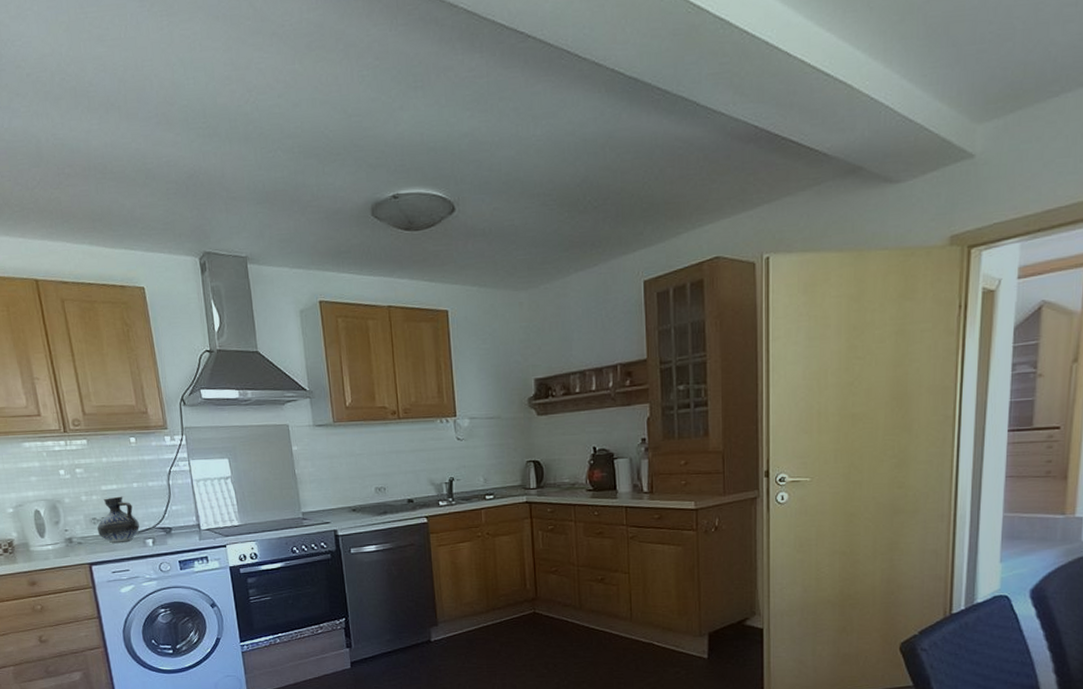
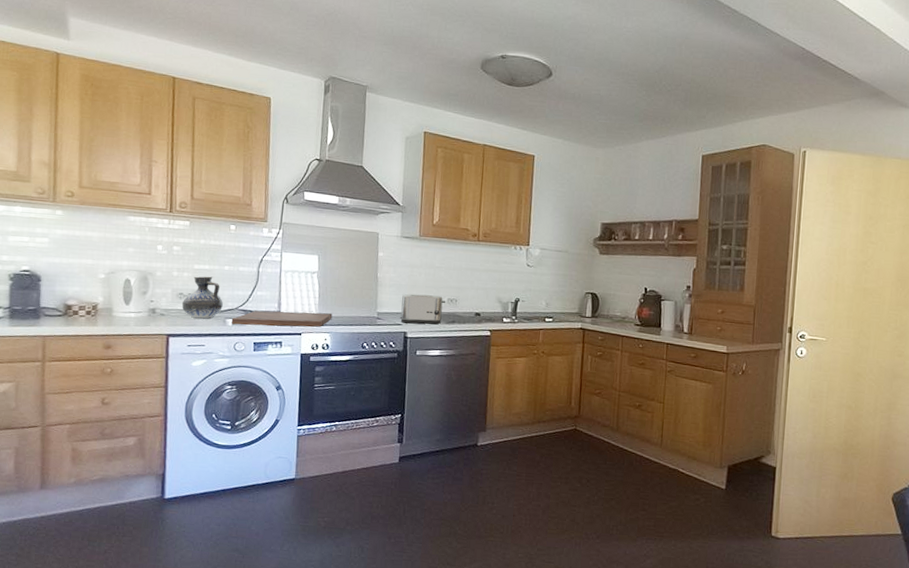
cutting board: none [151,519,255,545] -> present [231,310,333,327]
toaster: none [325,486,374,521] -> present [399,293,446,325]

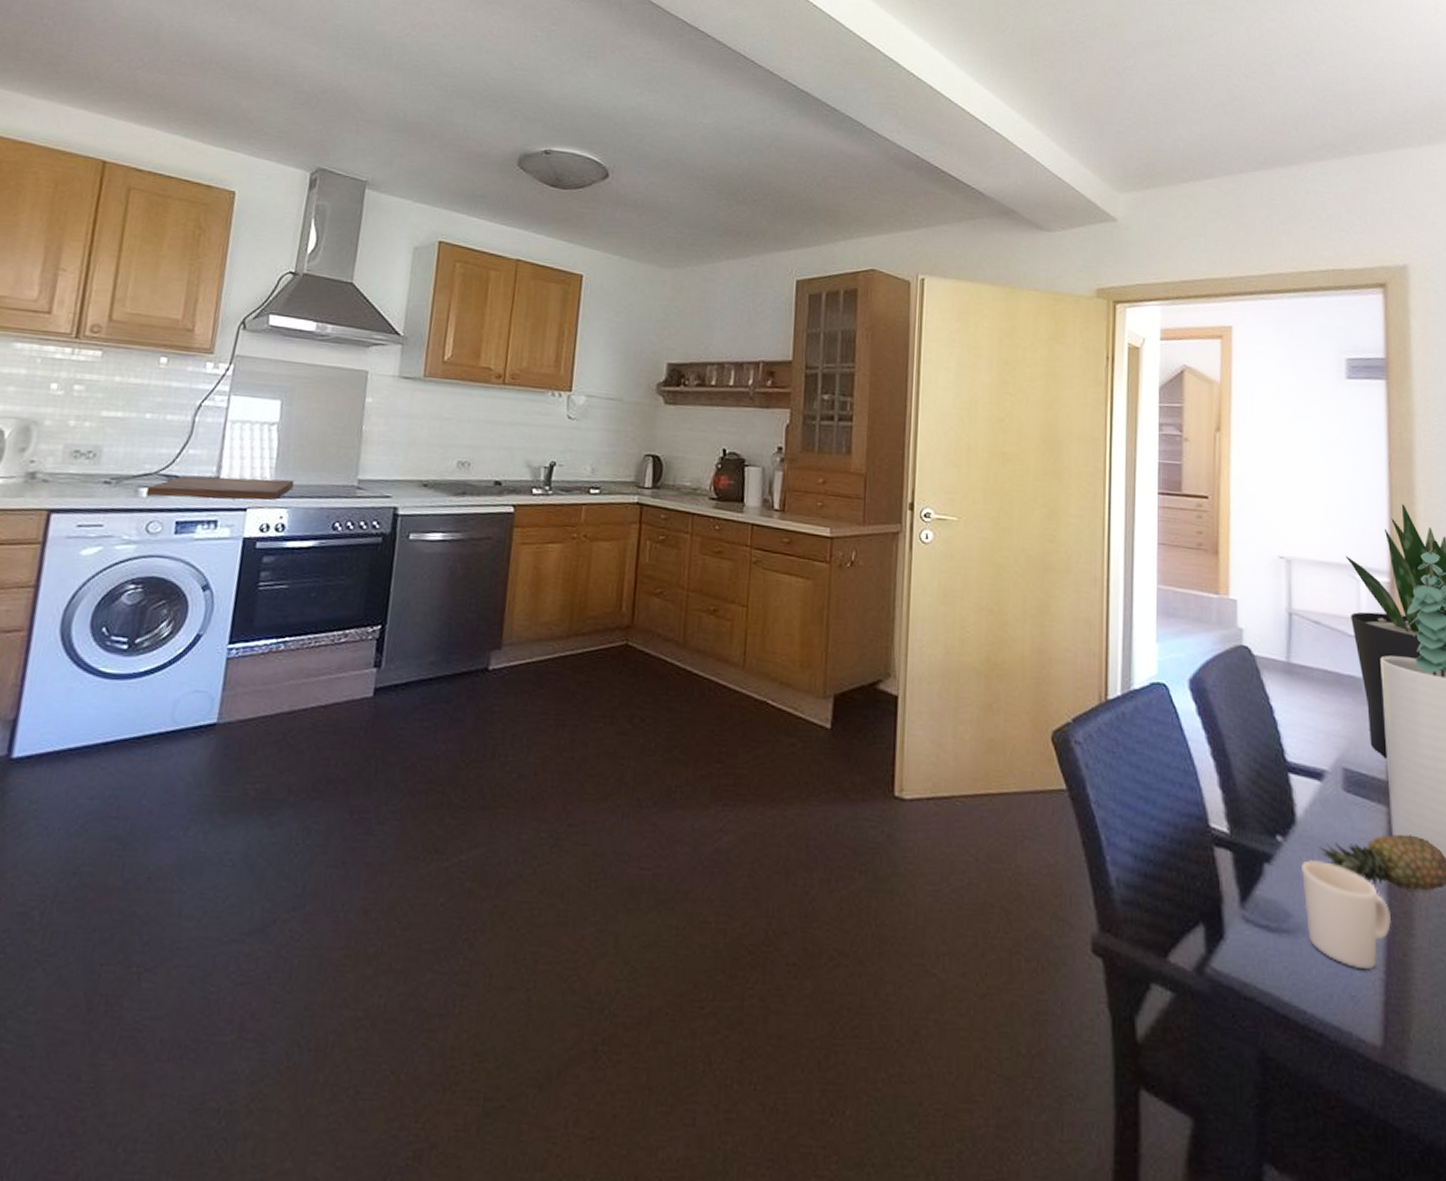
ceramic jug: present [181,276,223,320] -> none [75,427,138,489]
toaster: present [399,293,446,325] -> none [389,454,455,497]

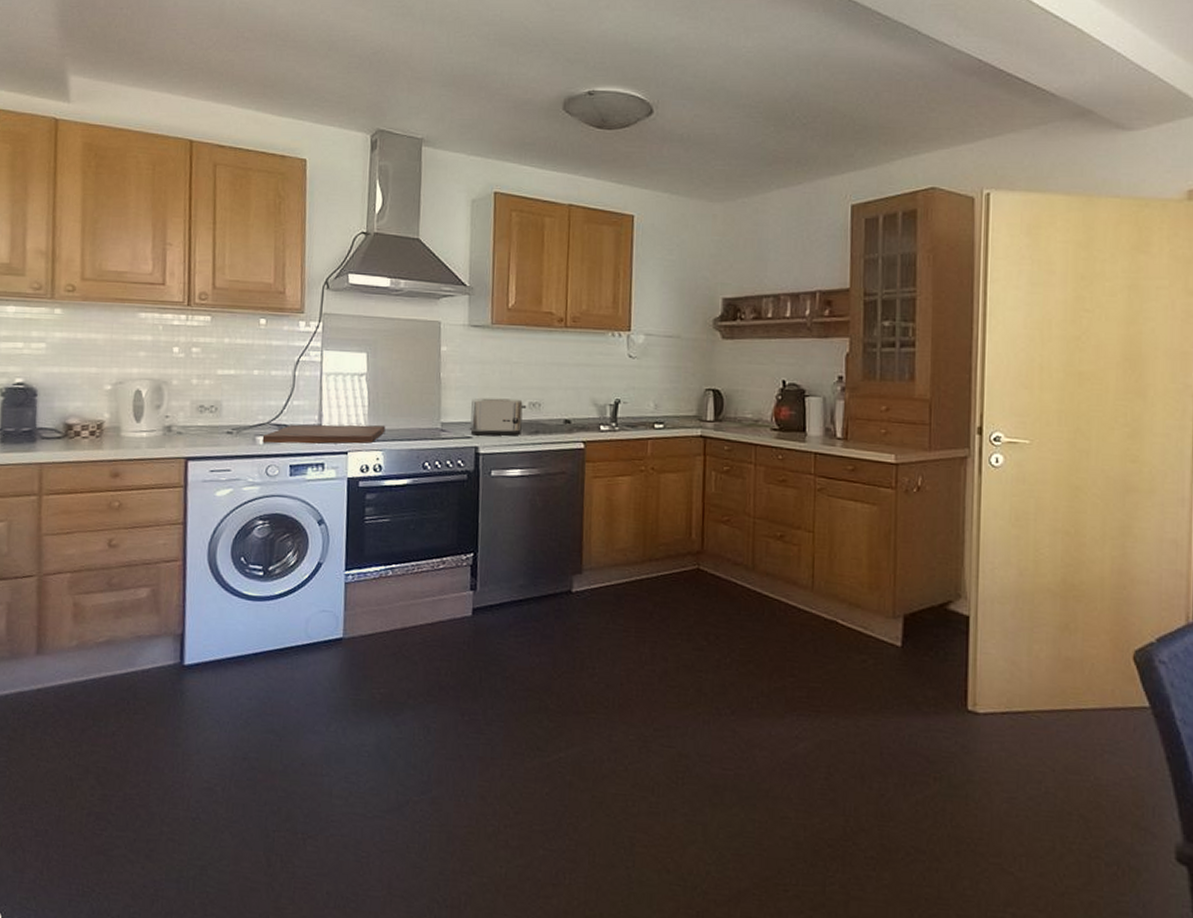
toaster: none [389,454,455,497] -> present [469,397,527,436]

